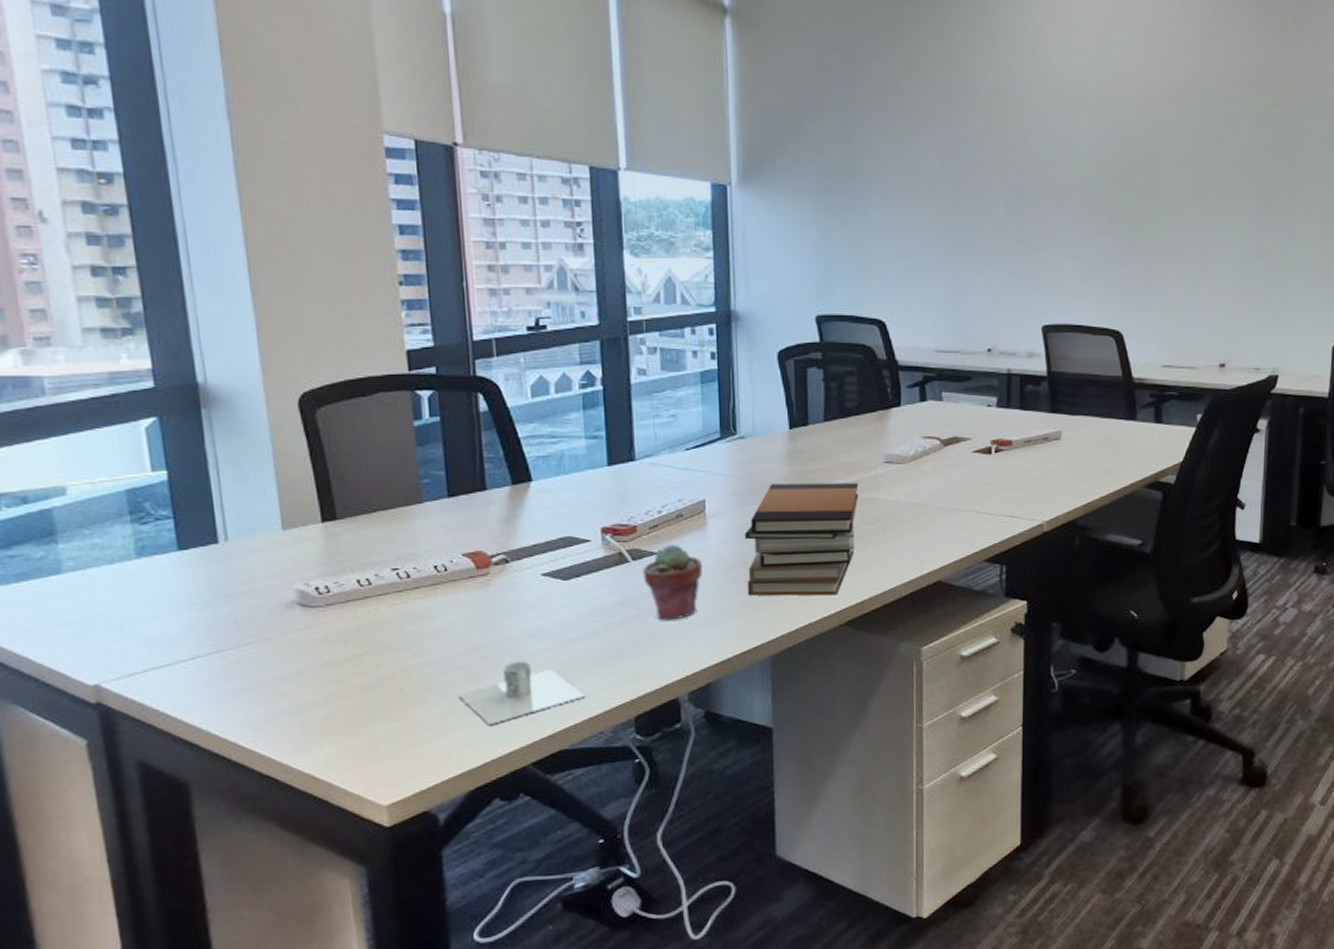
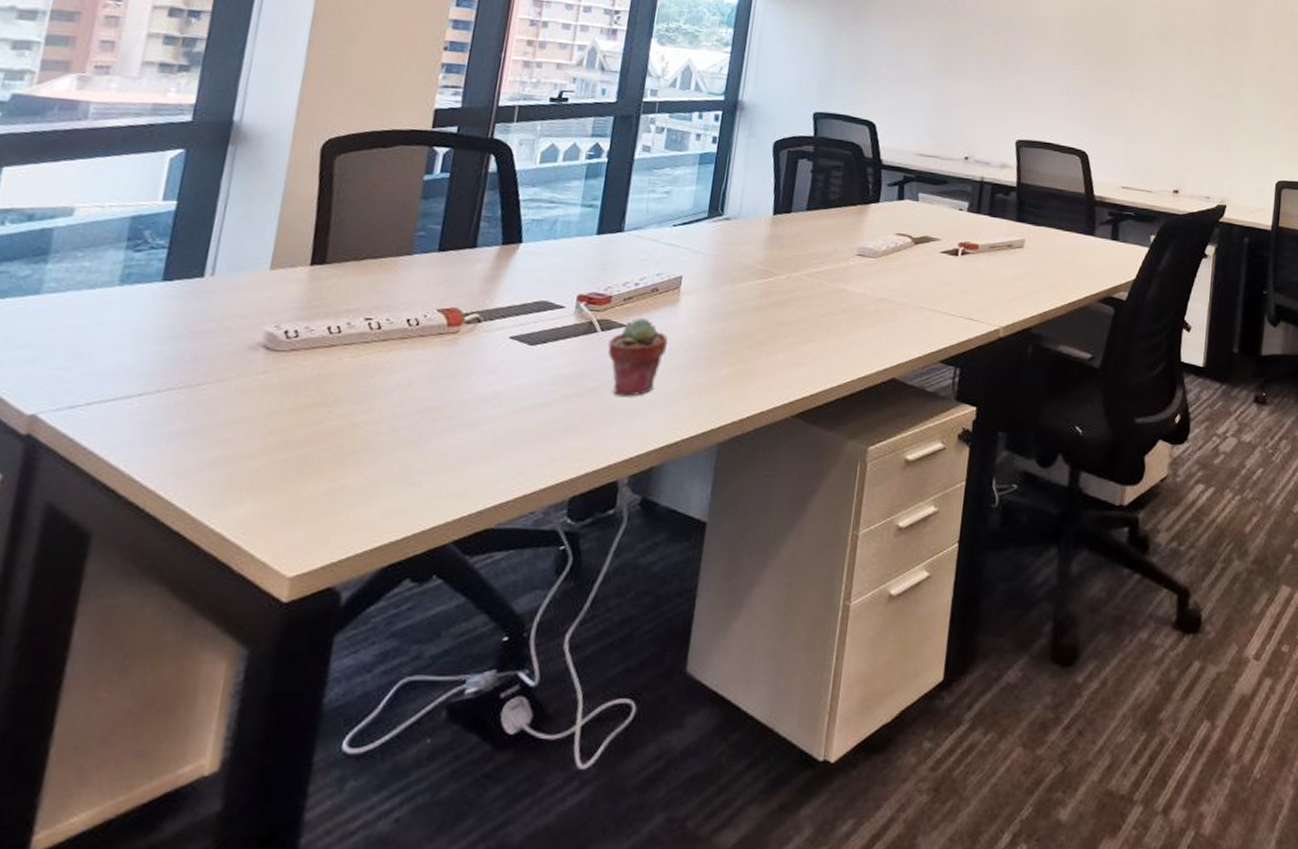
mug: present [458,661,585,724] -> none [396,426,525,494]
book stack: present [744,482,859,596] -> none [706,266,830,385]

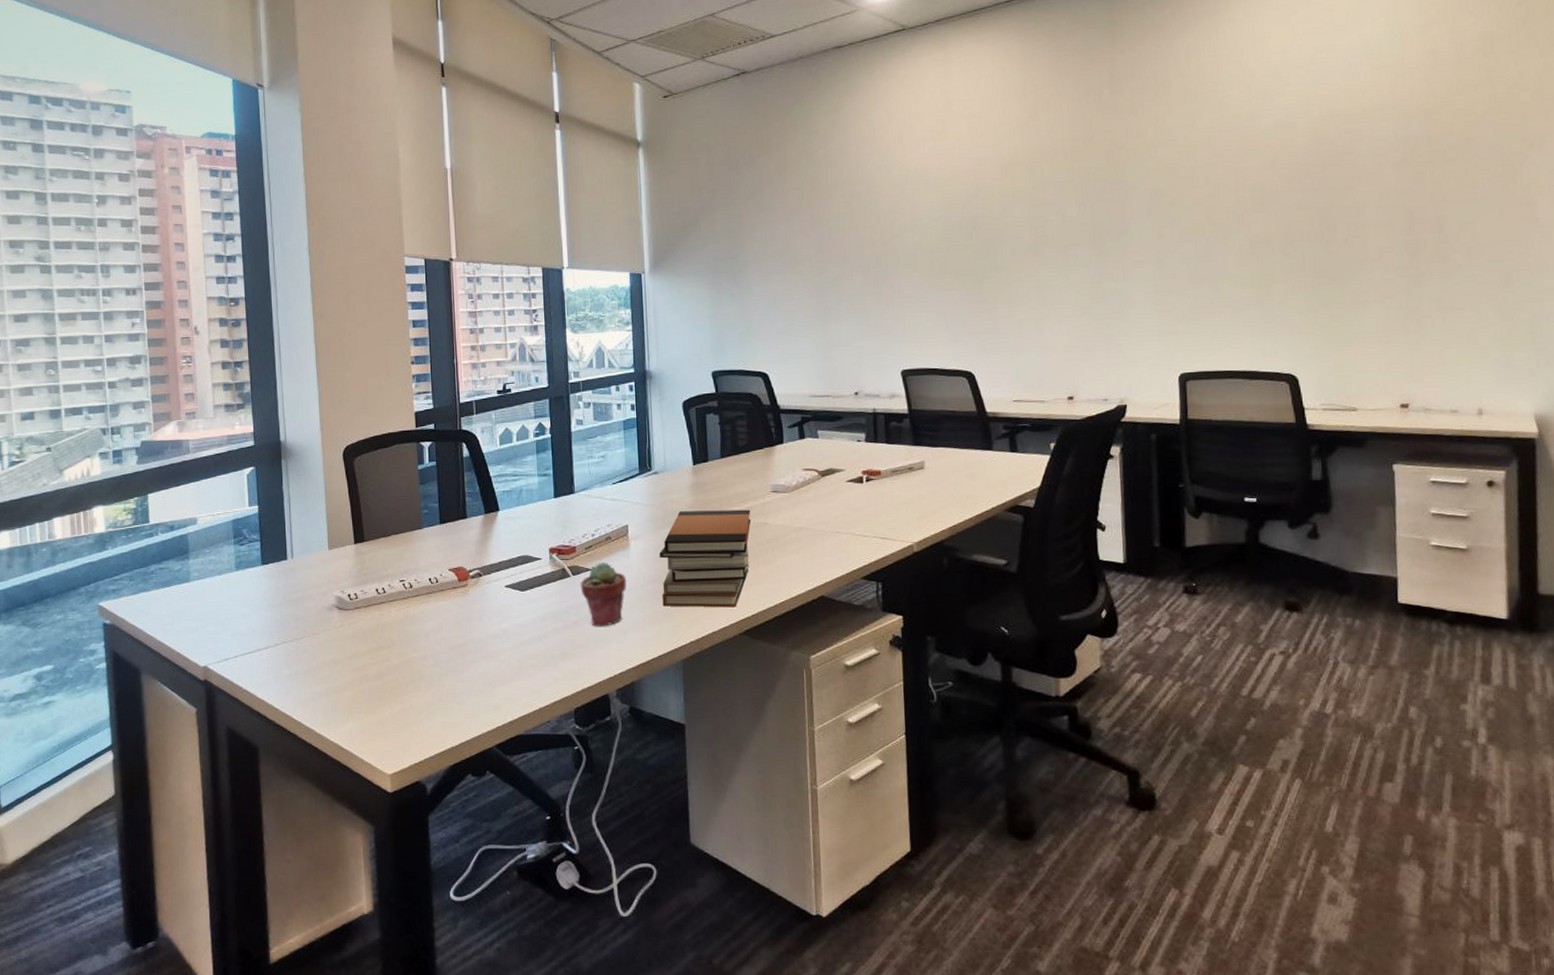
book stack: none [706,266,830,385] -> present [659,509,751,608]

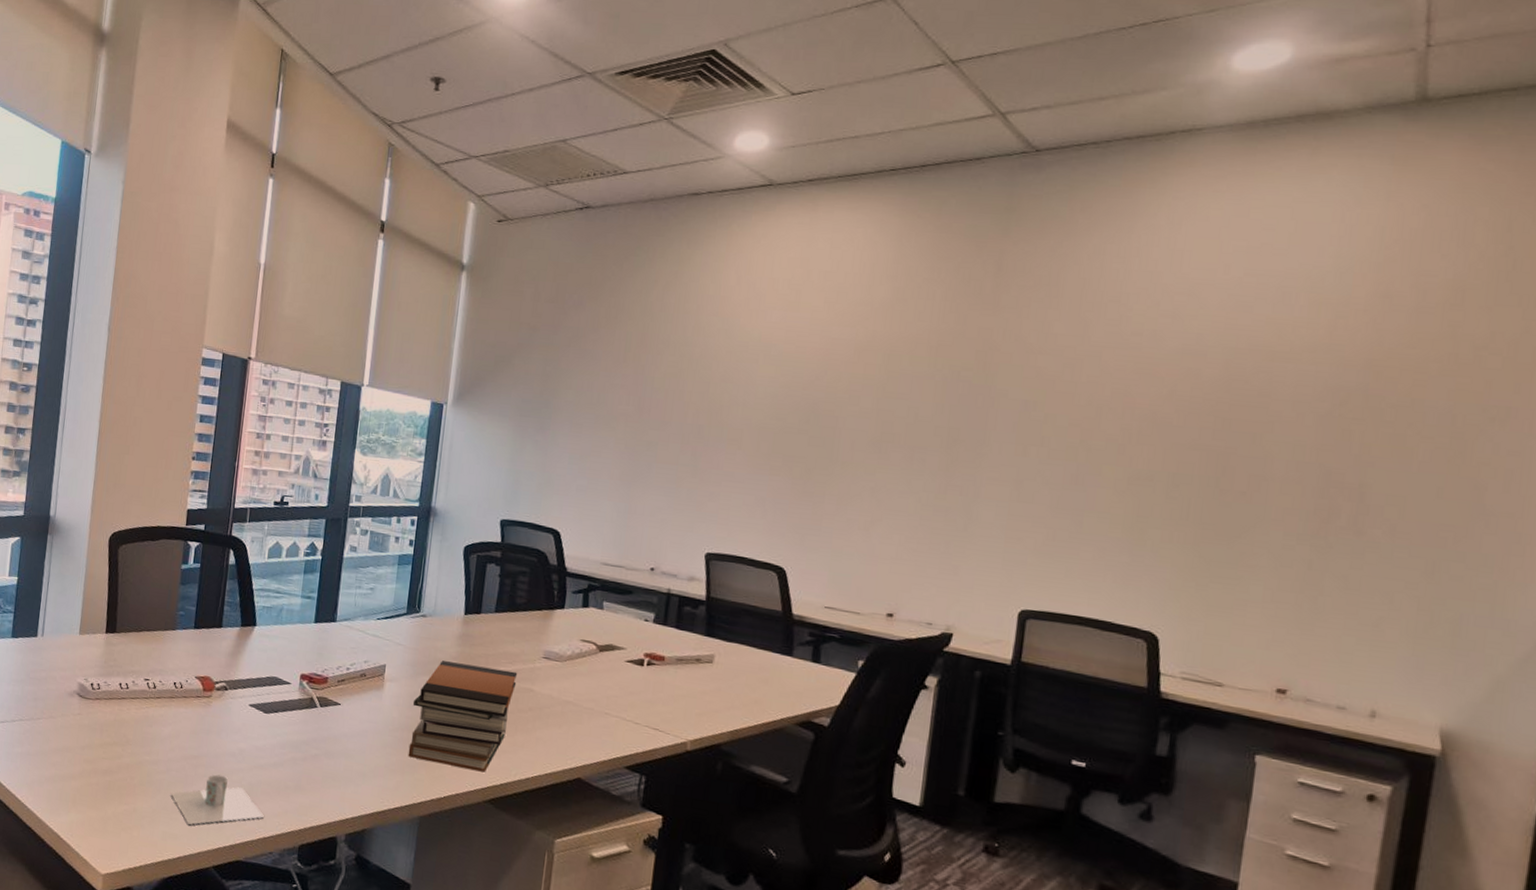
mug: none [443,658,536,710] -> present [171,774,264,825]
potted succulent: present [580,561,626,626] -> none [326,698,375,766]

